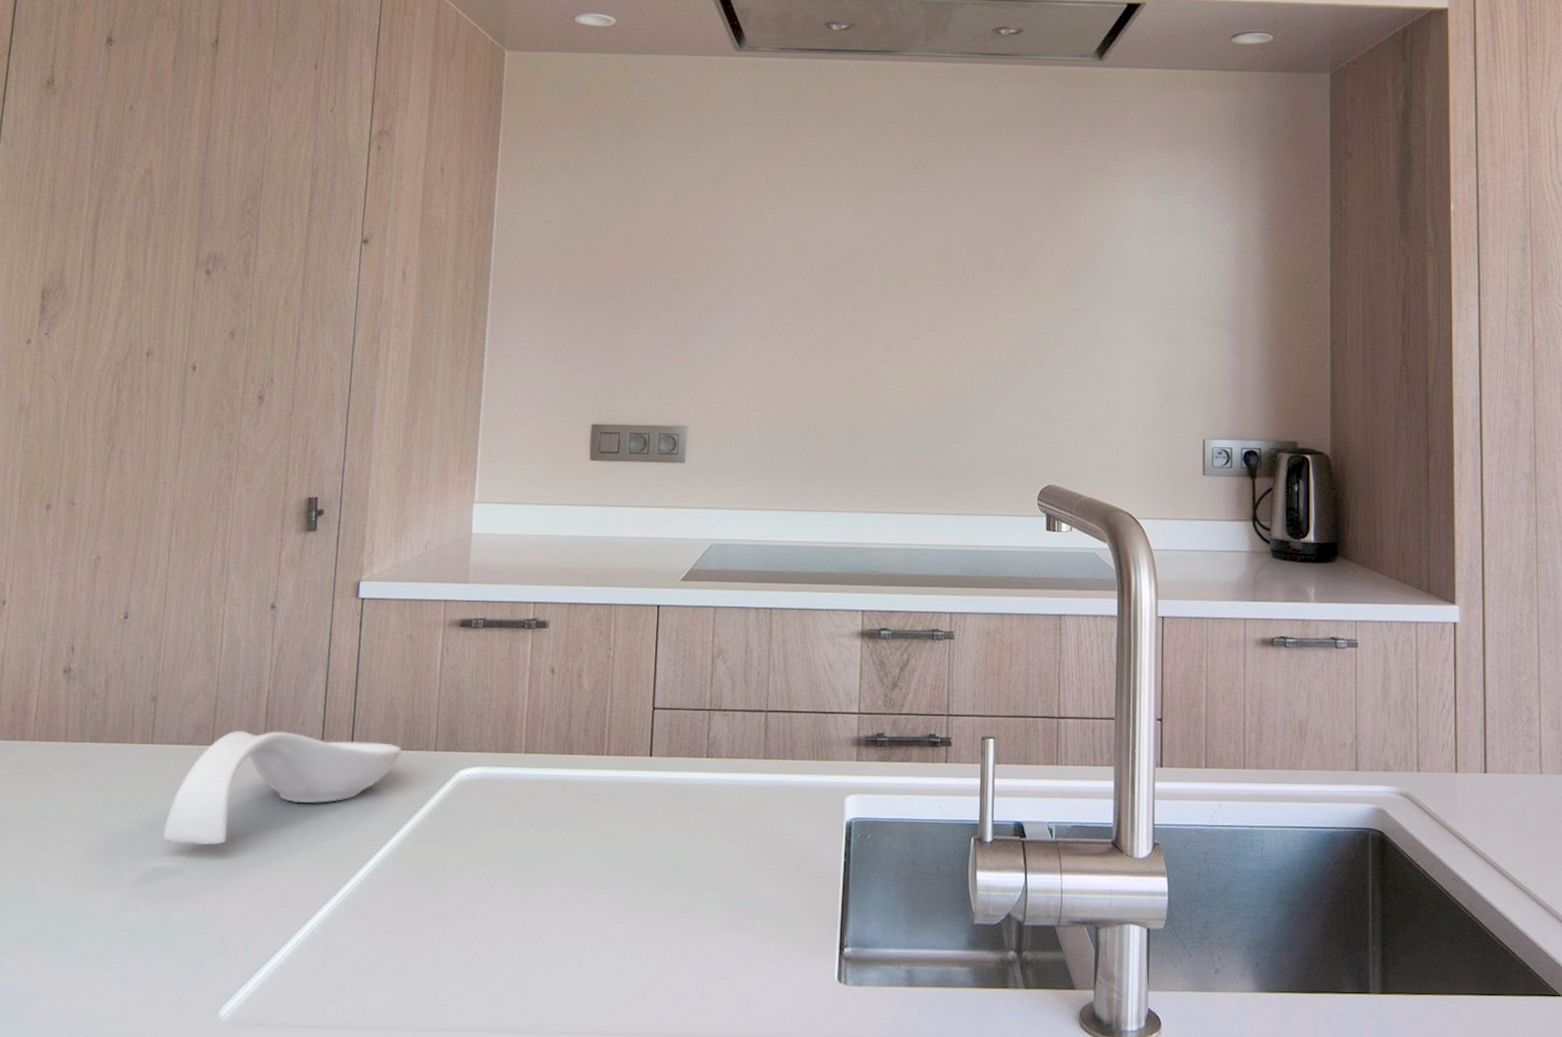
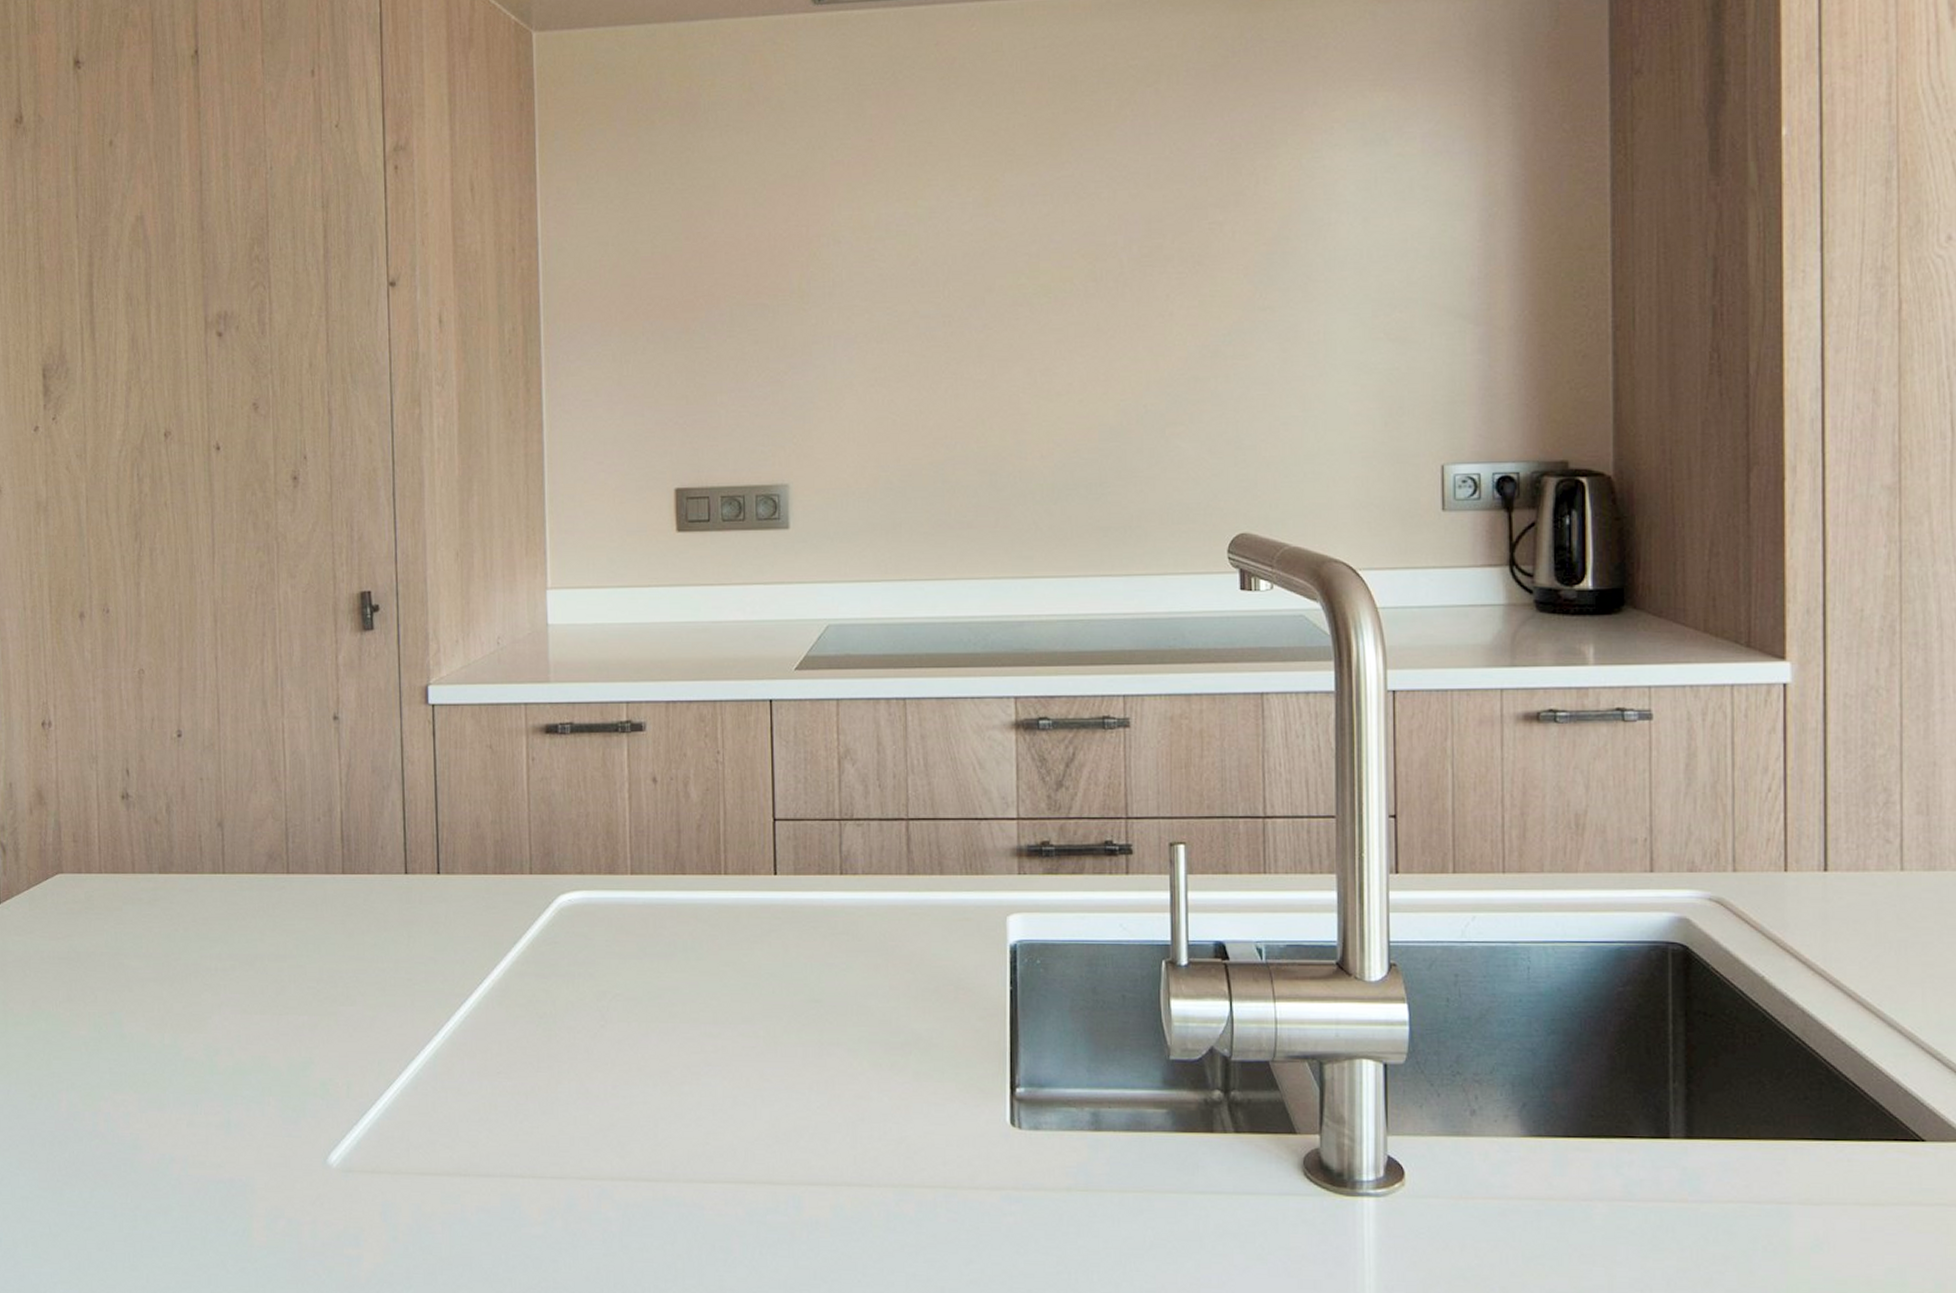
spoon rest: present [163,731,402,846] -> none [247,856,493,983]

